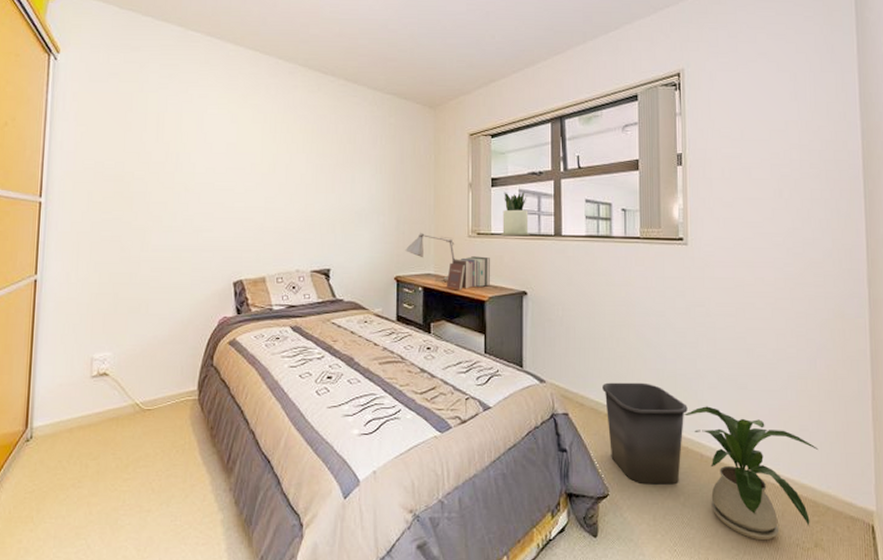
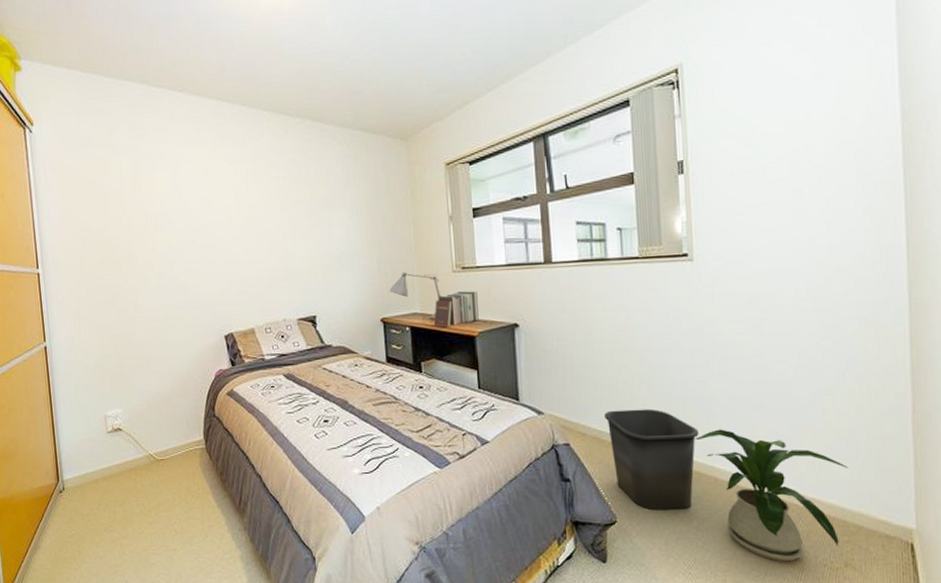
planter: present [500,192,531,237] -> none [486,219,519,269]

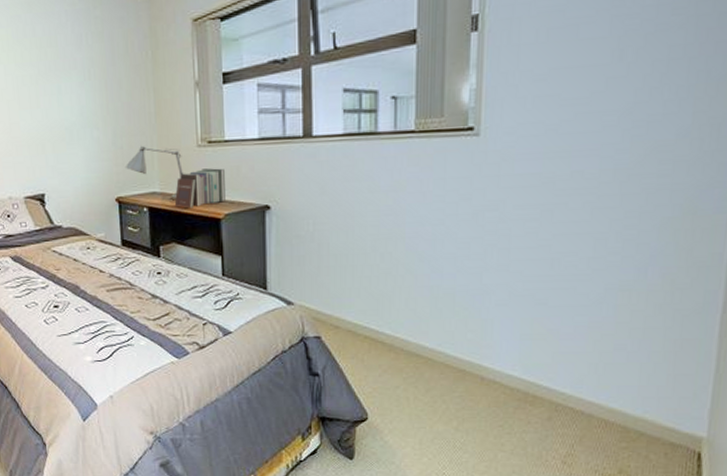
waste bin: present [605,408,699,511] -> none [362,301,468,409]
house plant: present [695,429,849,562] -> none [462,325,637,466]

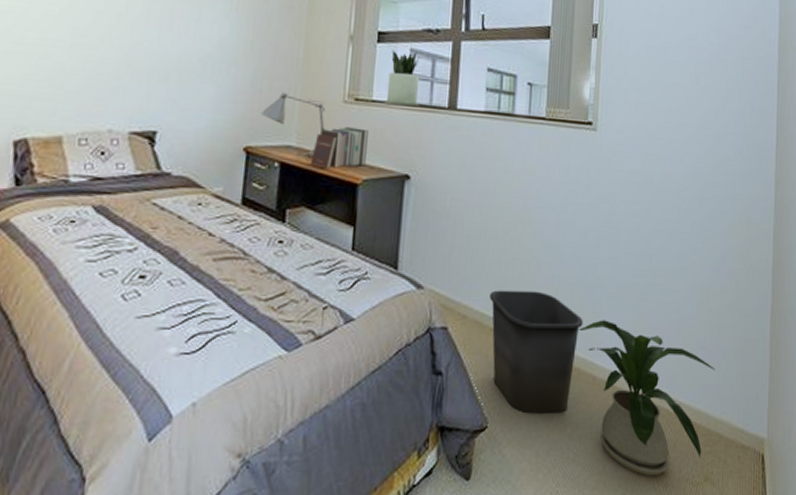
planter: none [235,86,274,143] -> present [383,49,421,108]
waste bin: none [362,301,468,409] -> present [490,290,583,414]
house plant: none [462,325,637,466] -> present [578,320,716,477]

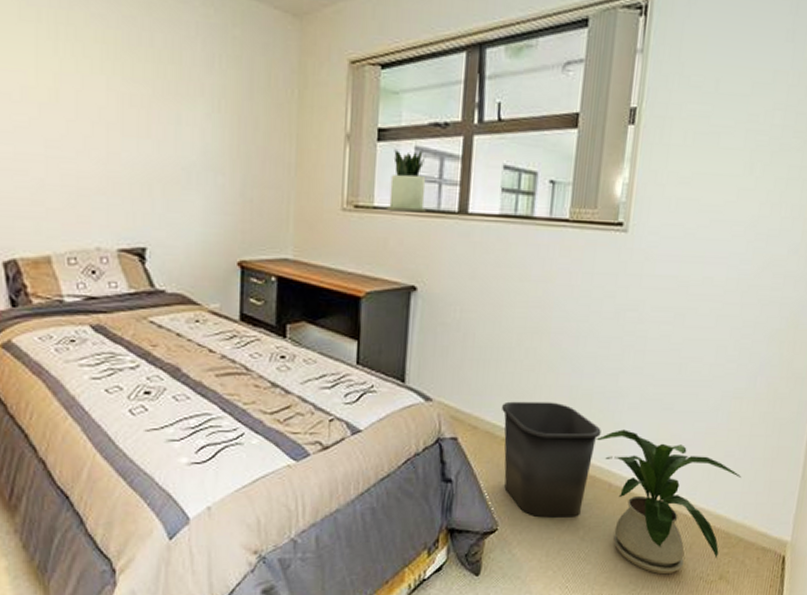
desk lamp: present [260,91,326,157] -> none [252,200,324,270]
books: present [310,127,368,169] -> none [308,237,370,282]

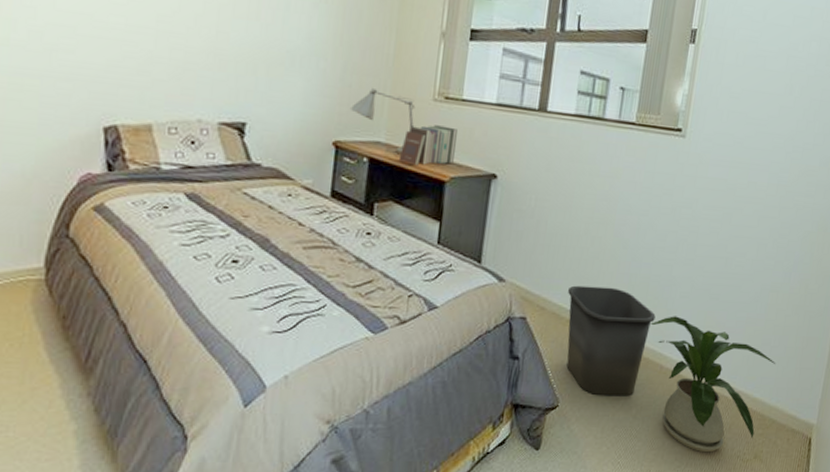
desk lamp: none [252,200,324,270] -> present [349,87,416,153]
books: none [308,237,370,282] -> present [398,125,457,166]
planter: present [385,148,428,213] -> none [473,48,513,108]

